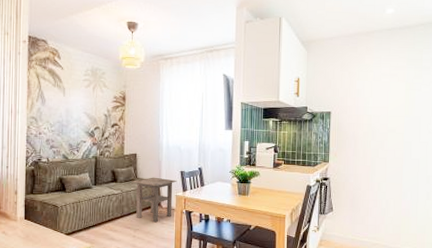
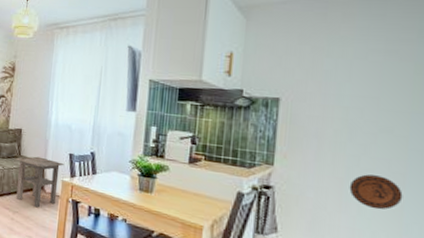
decorative plate: none [373,162,402,185] -> present [349,174,403,210]

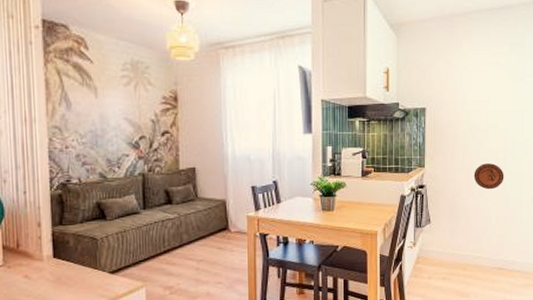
side table: present [15,156,65,208] -> none [192,195,248,251]

